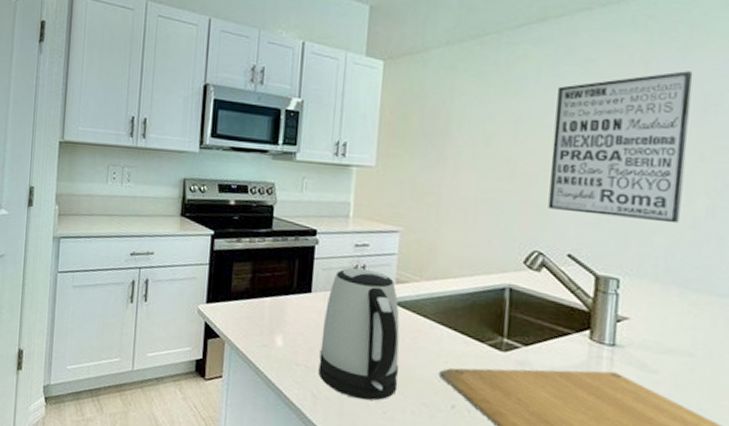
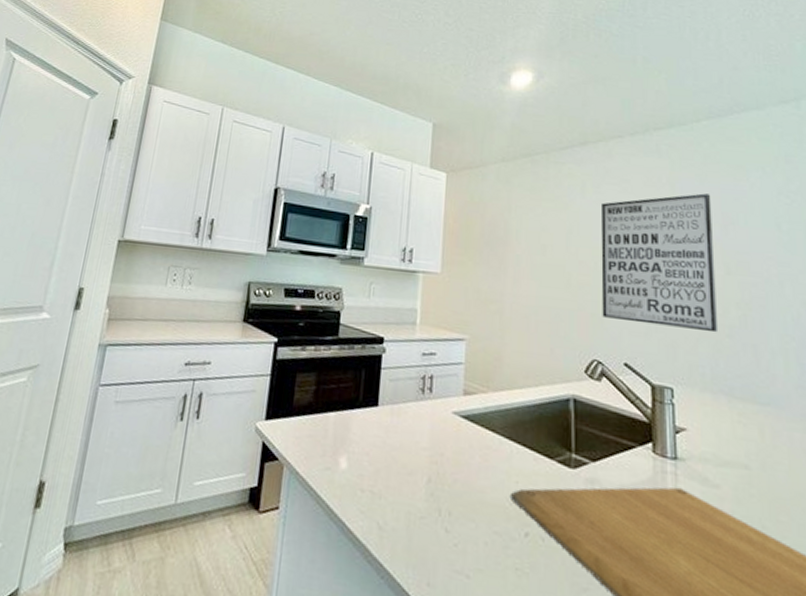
kettle: present [318,267,400,401] -> none [385,378,470,531]

